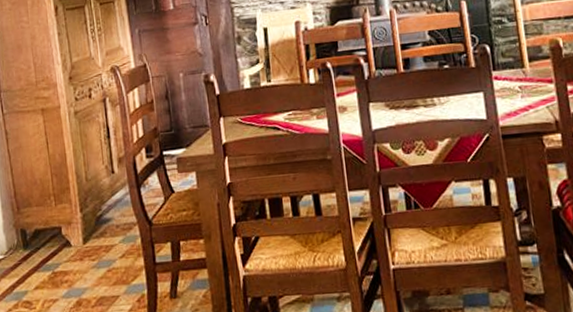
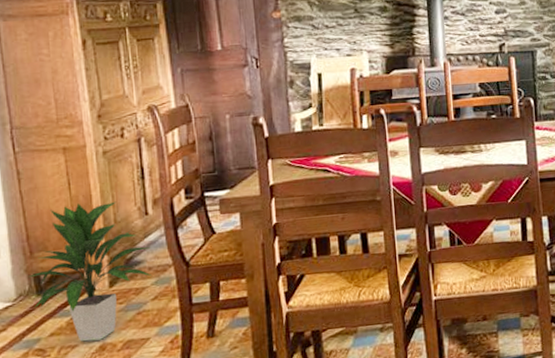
indoor plant: none [15,160,119,297] -> present [27,201,151,342]

